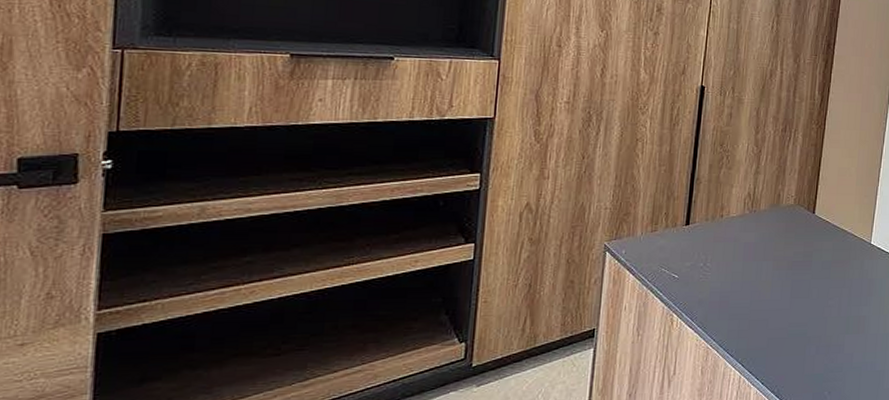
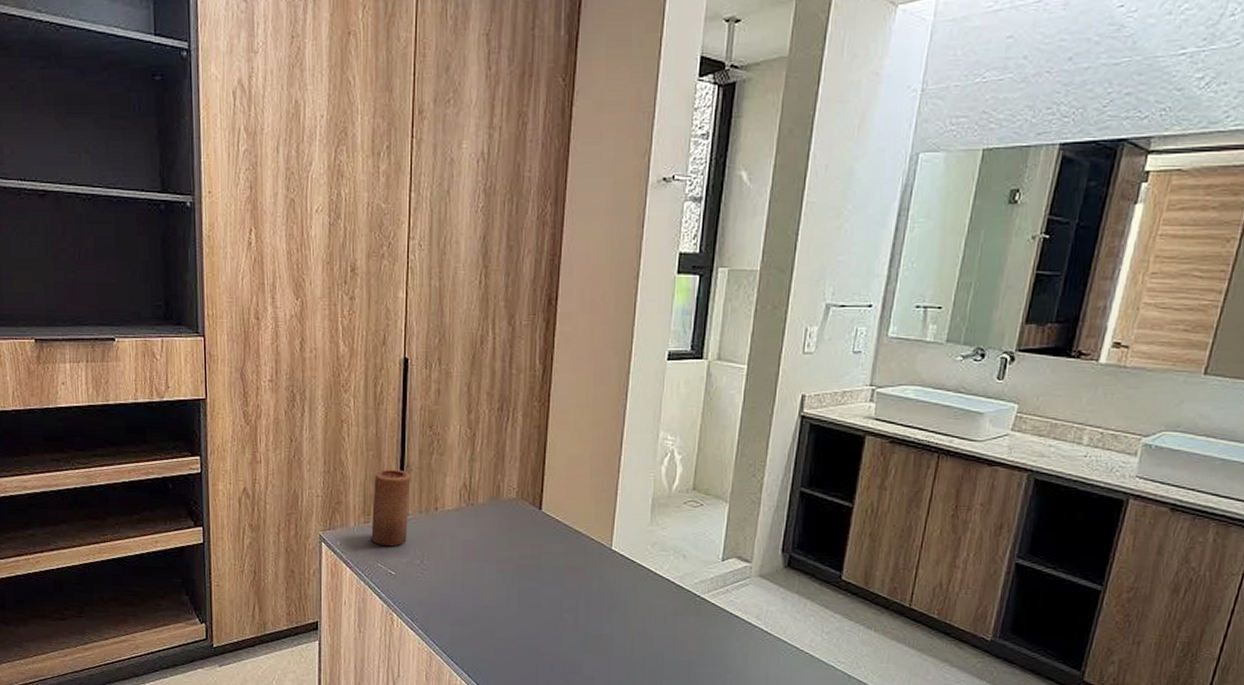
candle: none [657,182,700,252] -> present [371,469,411,547]

